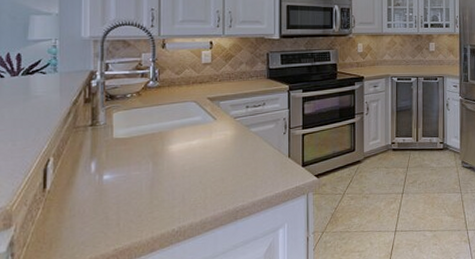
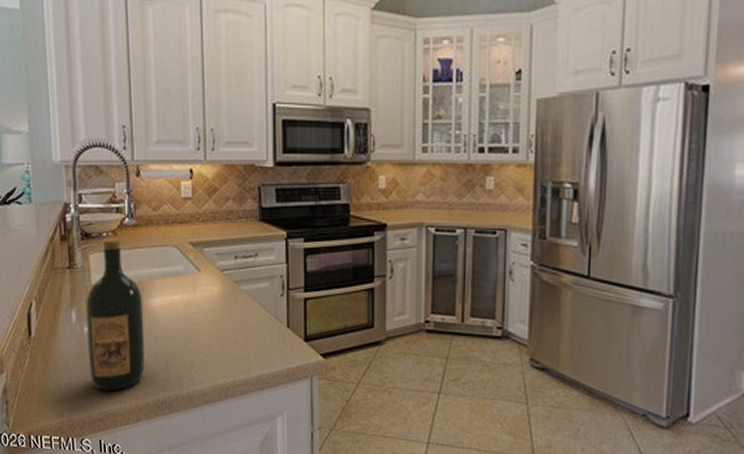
wine bottle: none [105,100,163,229] -> present [85,240,145,391]

